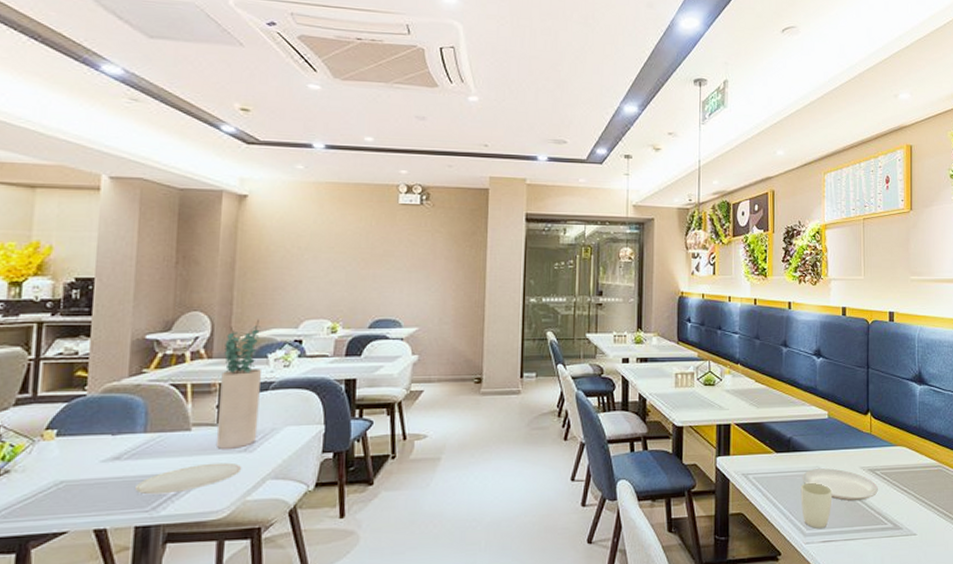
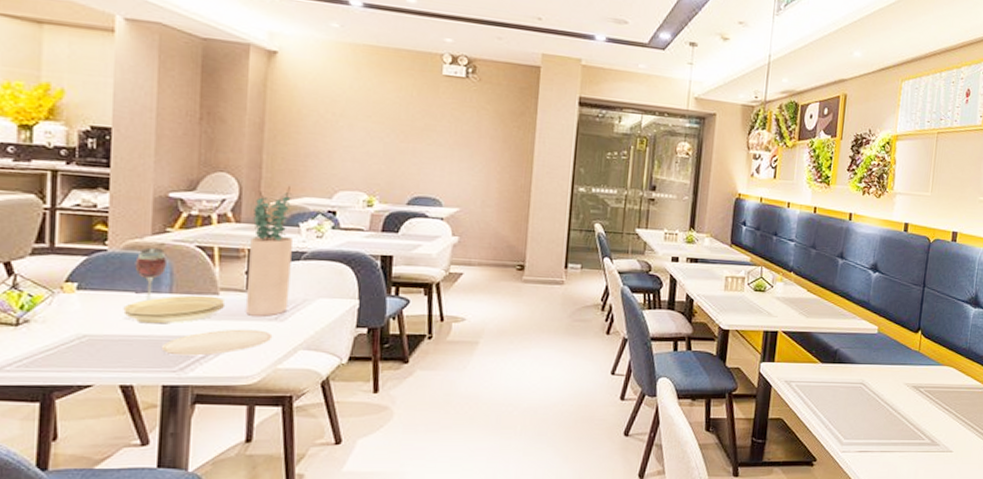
plate: none [99,432,197,465] -> present [123,295,226,324]
wineglass: none [111,389,144,442] -> present [134,247,168,300]
cup: present [800,482,833,528] -> none [841,394,874,439]
plate: present [802,468,878,501] -> none [845,382,920,416]

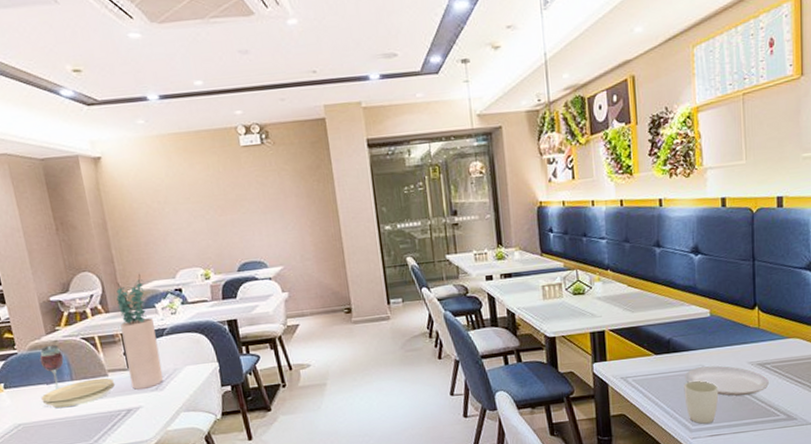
plate: present [160,329,273,356] -> none [76,400,158,431]
cup: none [841,394,874,439] -> present [684,380,719,424]
plate: none [845,382,920,416] -> present [684,365,769,396]

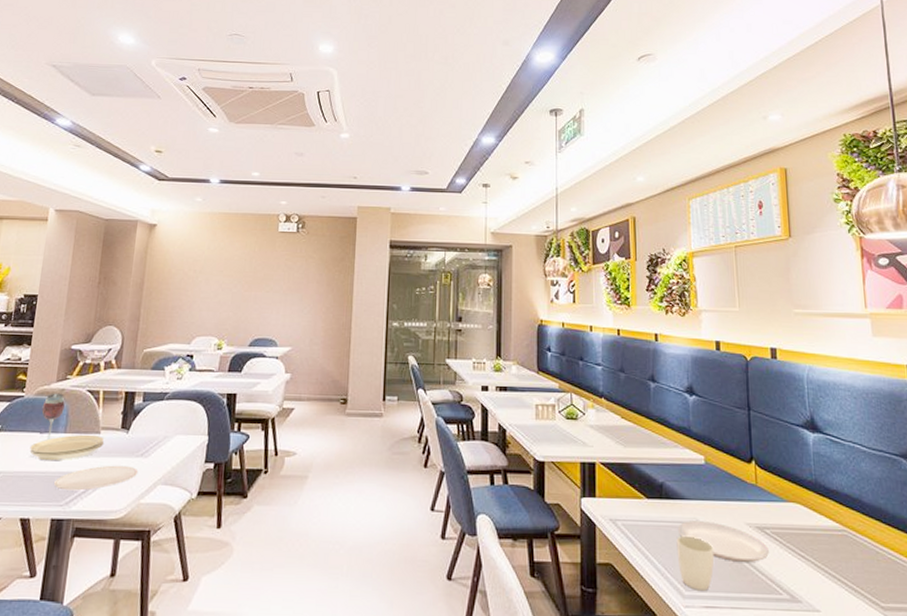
plate: none [76,400,158,431] -> present [53,465,139,491]
vase: present [116,273,164,390] -> none [118,334,161,453]

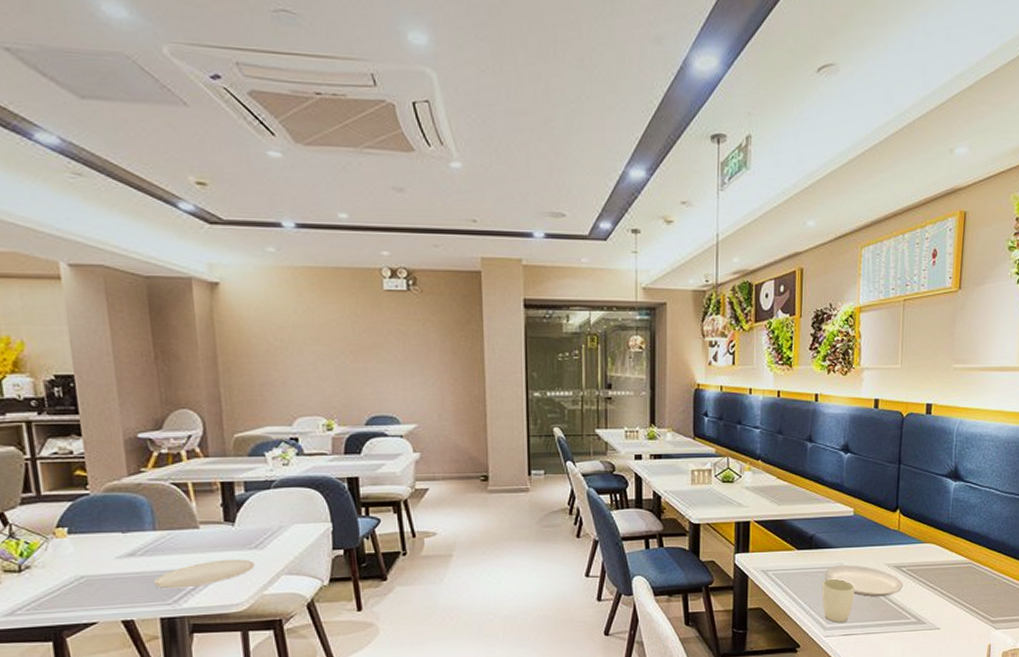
plate: present [29,434,104,461] -> none [113,530,207,561]
wineglass: present [41,393,66,440] -> none [116,488,148,539]

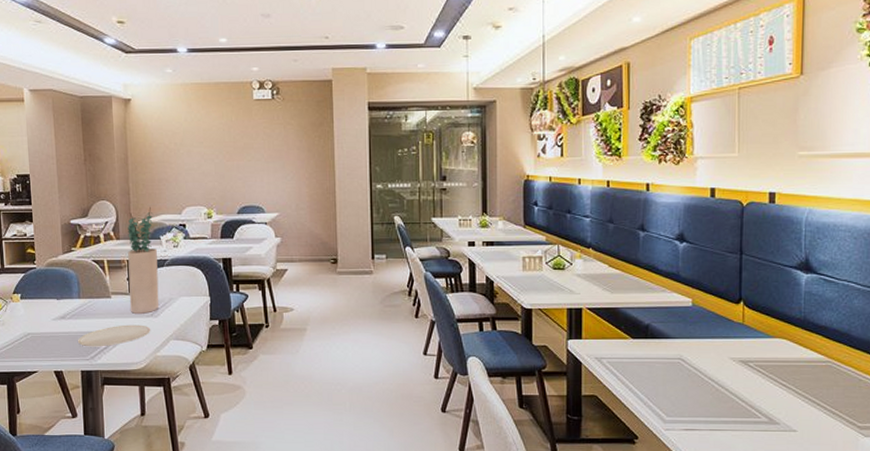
vase: none [219,416,266,546] -> present [127,206,160,314]
cup: present [821,578,855,623] -> none [660,370,697,416]
plate: present [824,565,903,597] -> none [661,357,751,392]

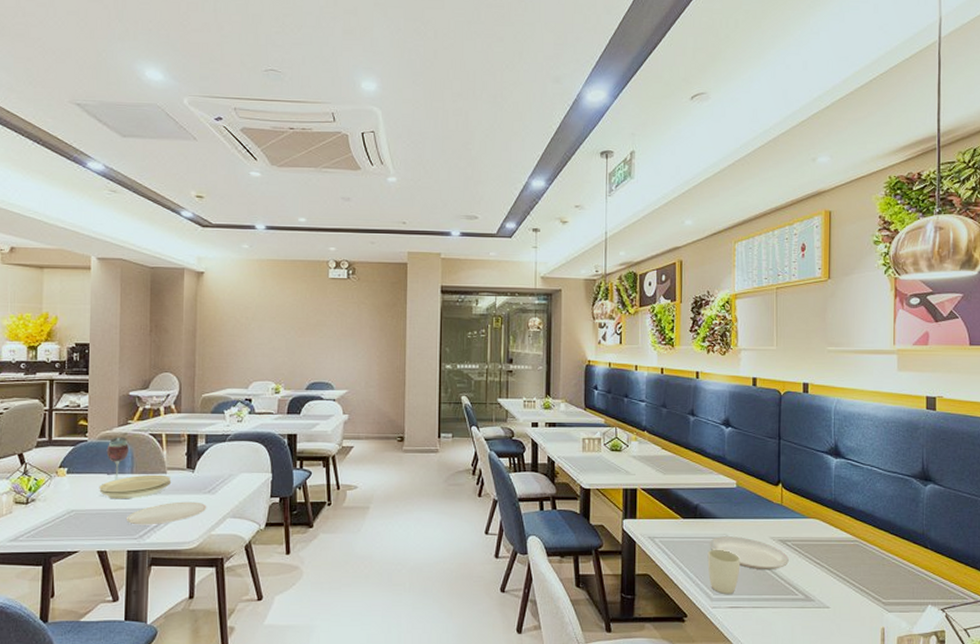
plate: none [50,299,116,323] -> present [99,474,172,499]
wineglass: none [54,264,75,305] -> present [106,437,130,480]
vase: present [127,206,160,314] -> none [186,380,219,490]
cup: none [660,370,697,416] -> present [707,549,741,594]
plate: none [661,357,751,392] -> present [709,536,789,571]

